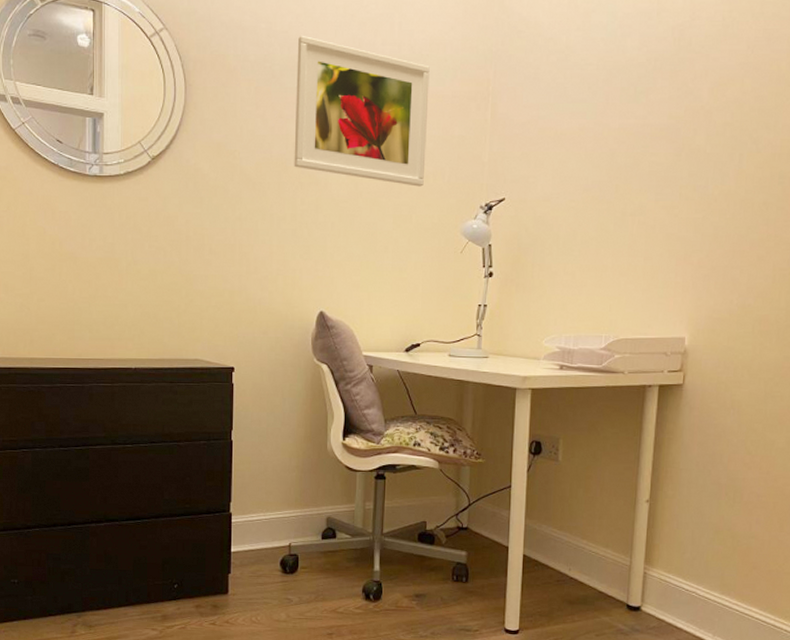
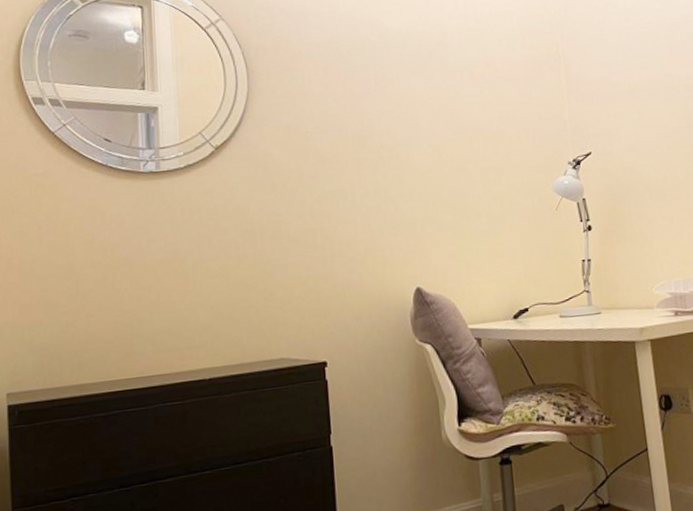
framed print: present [294,36,430,187] -> none [363,16,509,150]

